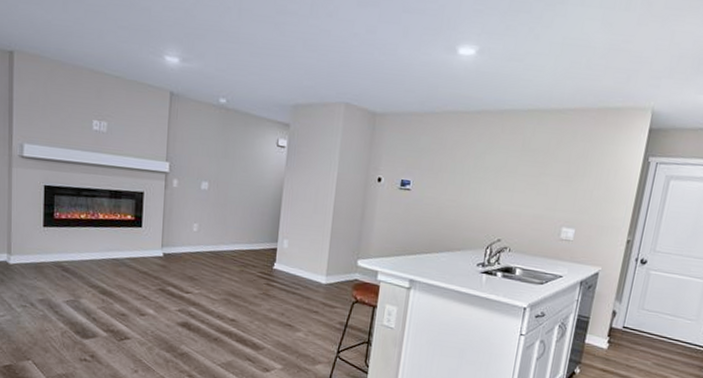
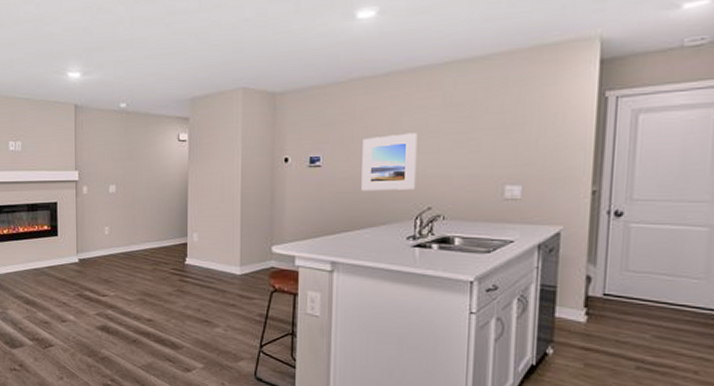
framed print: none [443,169,498,222] -> present [361,133,418,192]

